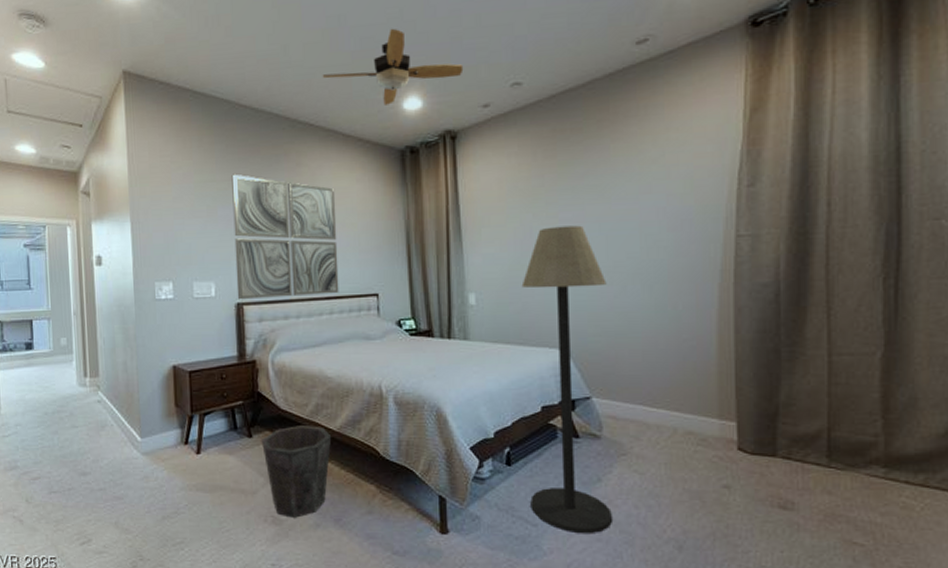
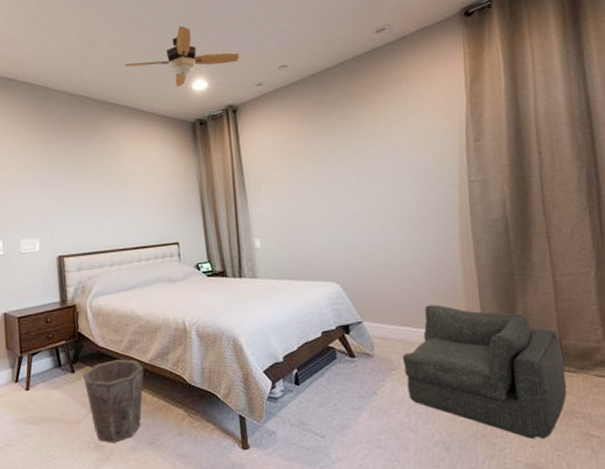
wall art: present [231,174,339,300] -> none [51,147,146,253]
floor lamp: present [521,225,614,534] -> none [298,178,389,442]
armchair: none [635,382,831,544] -> present [402,304,567,439]

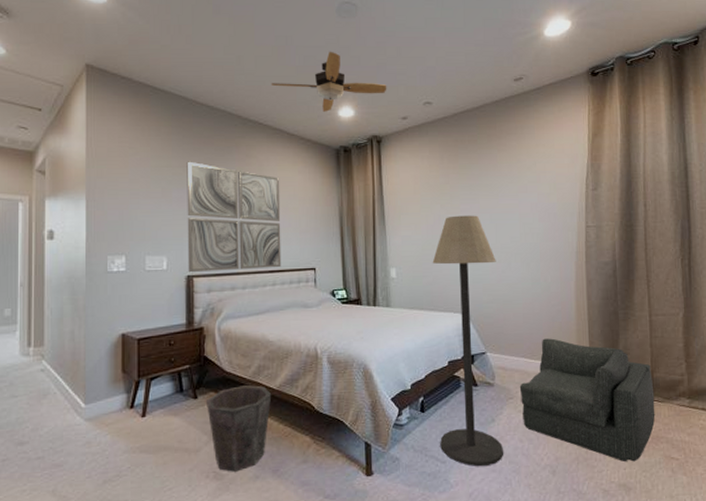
wall art: none [51,147,146,253] -> present [187,161,282,273]
floor lamp: none [298,178,389,442] -> present [432,215,504,467]

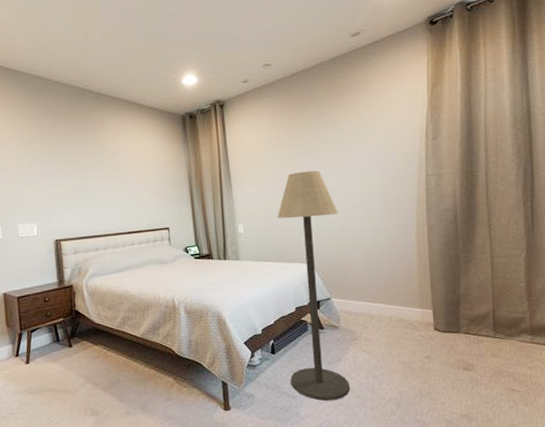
wall art: present [187,161,282,273] -> none [47,136,138,237]
waste bin: present [207,385,272,472] -> none [80,334,137,409]
ceiling fan: present [271,51,387,112] -> none [118,21,227,81]
armchair: present [519,338,655,462] -> none [363,283,497,394]

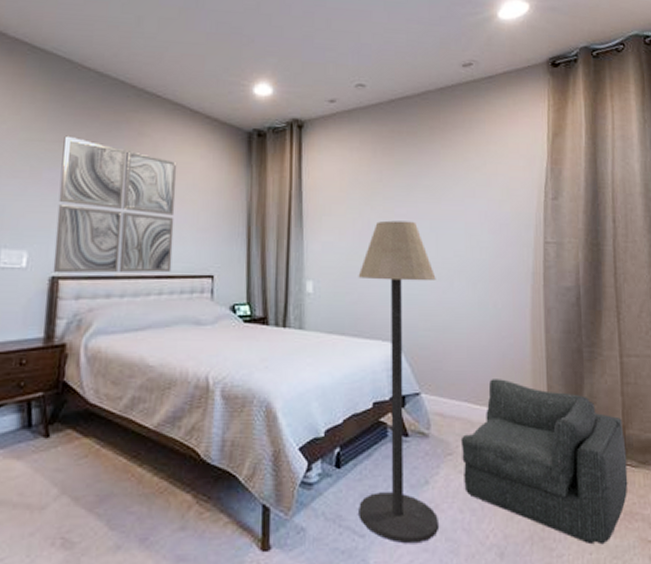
wall art: none [47,136,138,237] -> present [53,135,177,273]
armchair: none [363,283,497,394] -> present [460,379,628,545]

